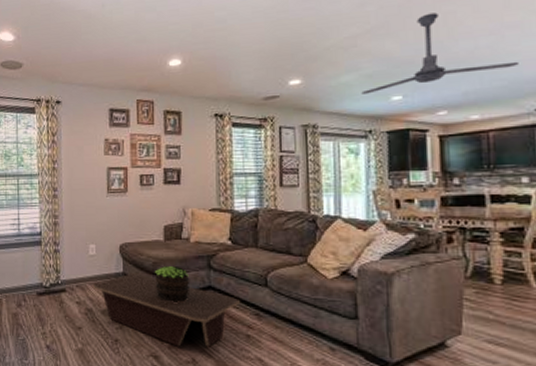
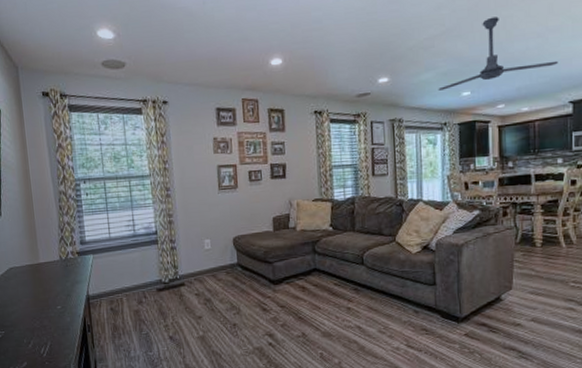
coffee table: present [92,274,240,347] -> none [209,263,341,324]
potted plant: present [155,265,191,302] -> none [267,253,299,286]

